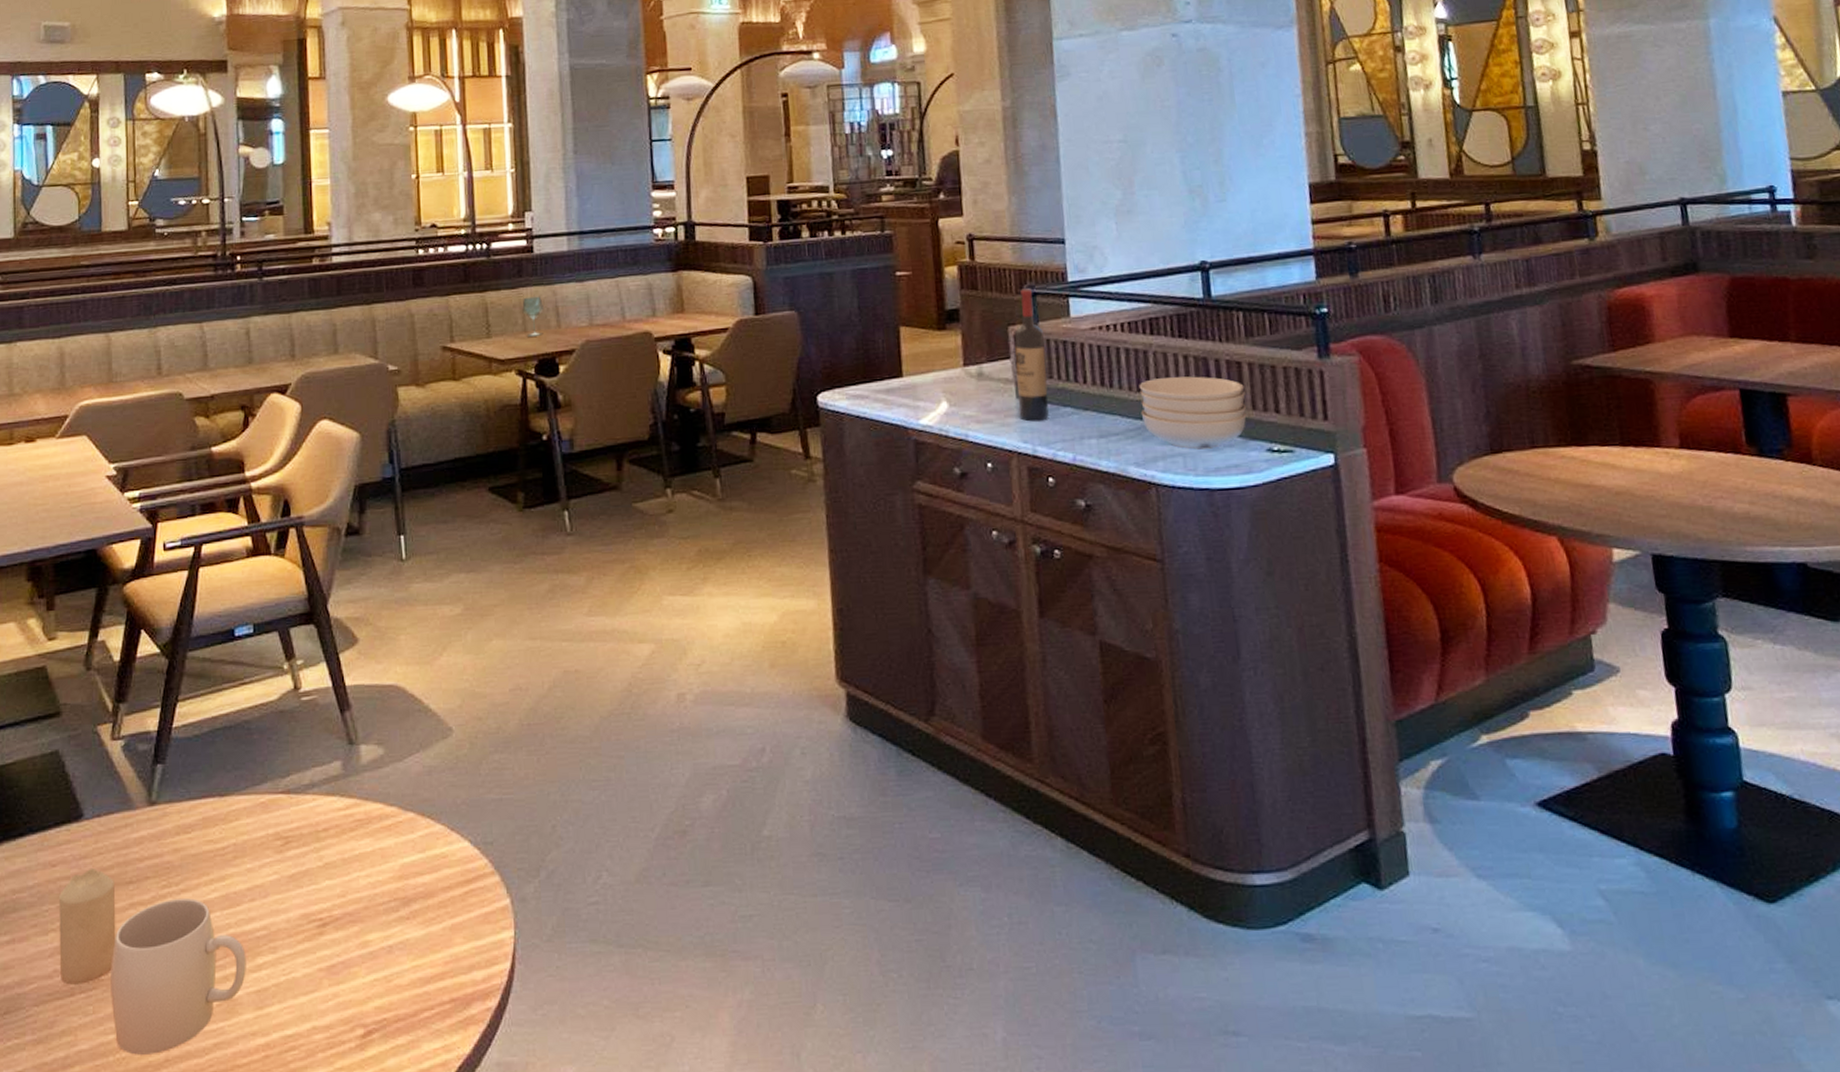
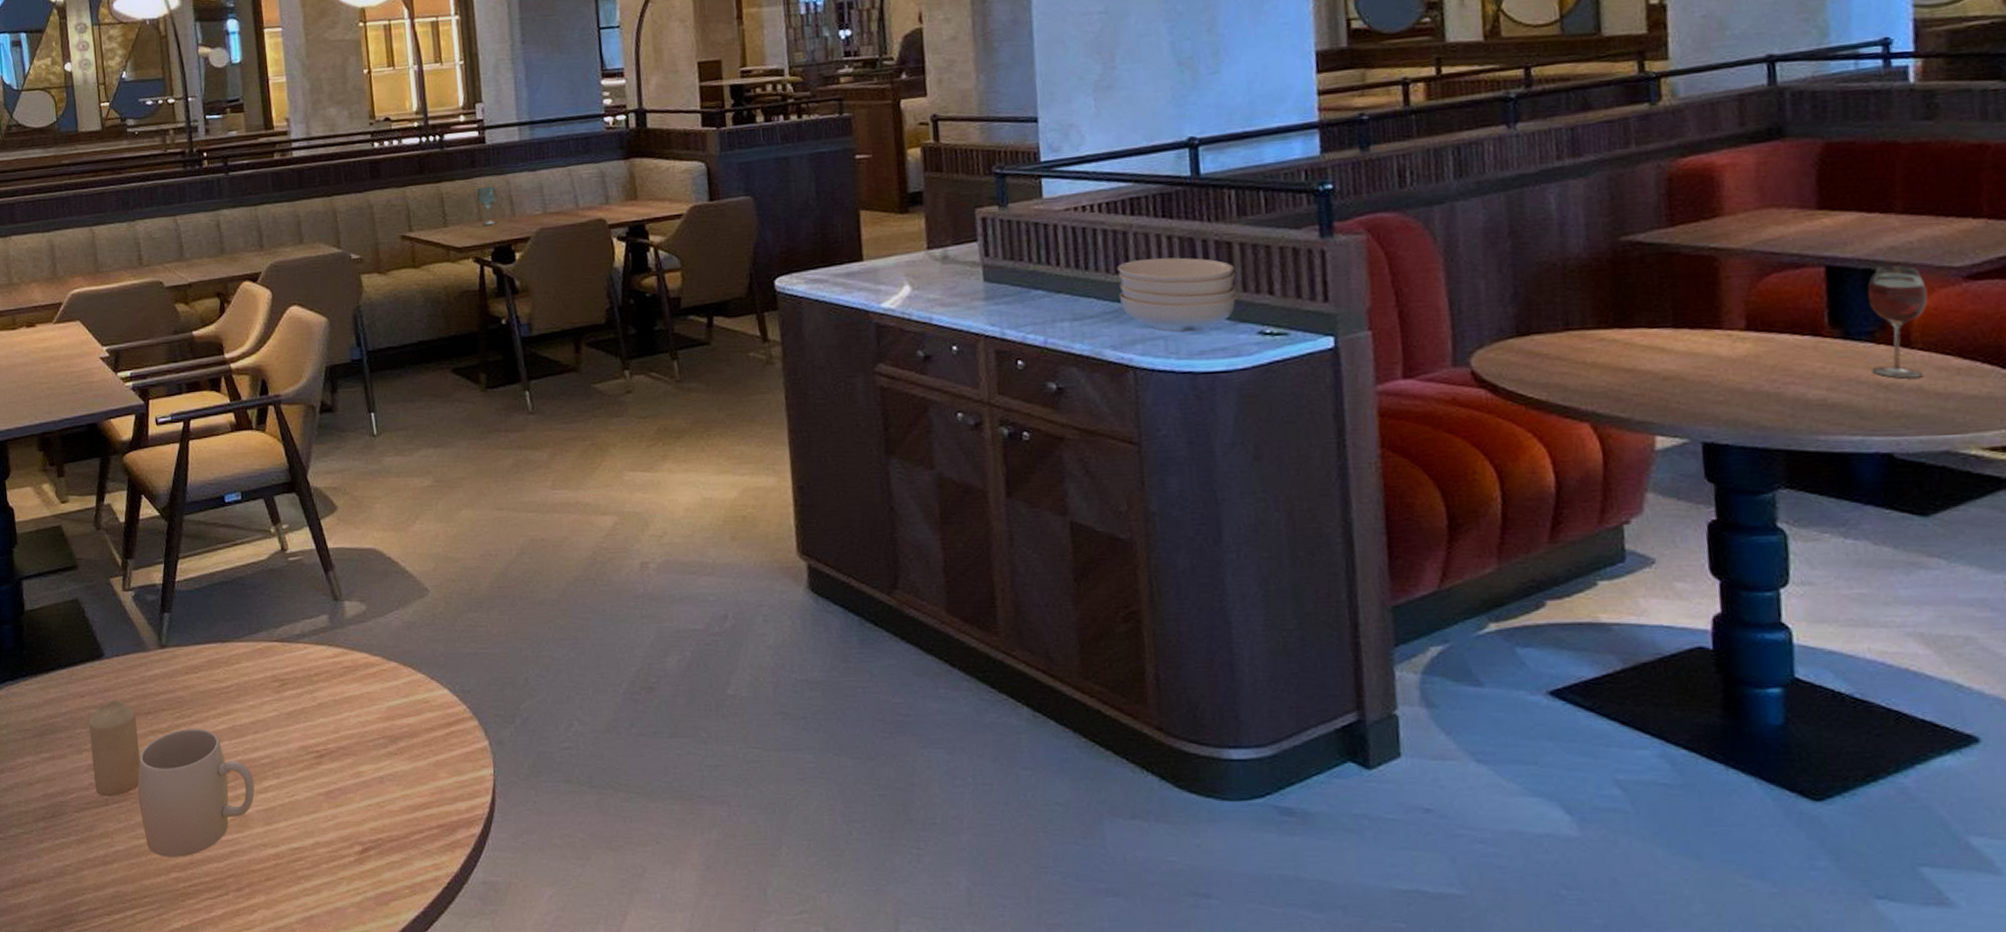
wine bottle: present [1013,288,1049,421] -> none [981,169,1019,304]
wineglass: none [1774,388,1824,493] -> present [1866,265,1929,379]

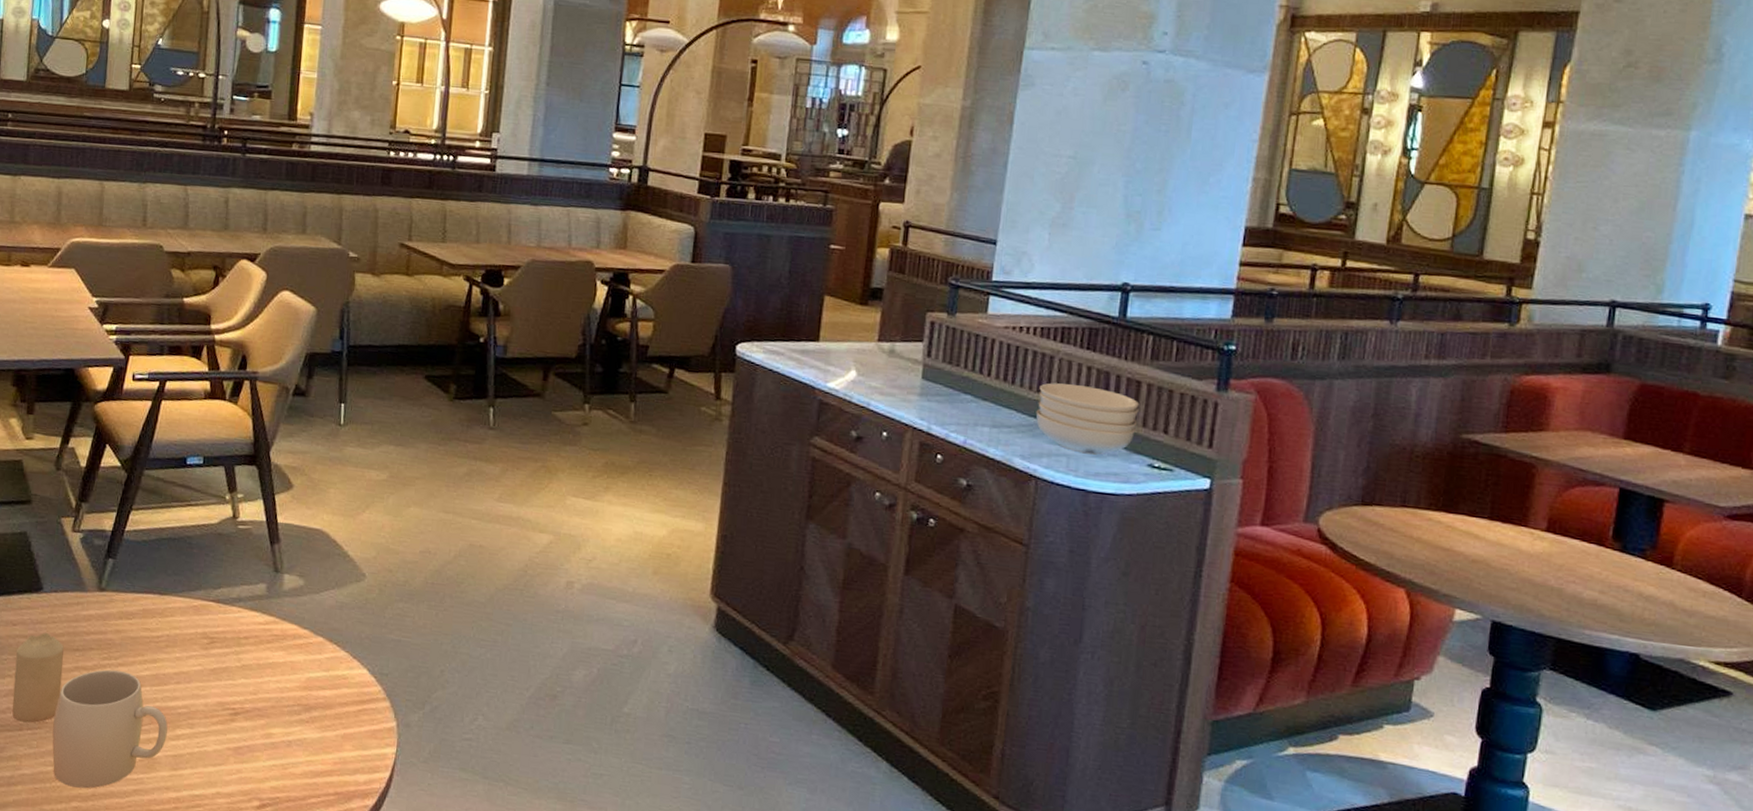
wine glass: present [476,186,499,225] -> none [477,211,498,249]
wineglass: present [1866,265,1929,379] -> none [1638,495,1695,595]

